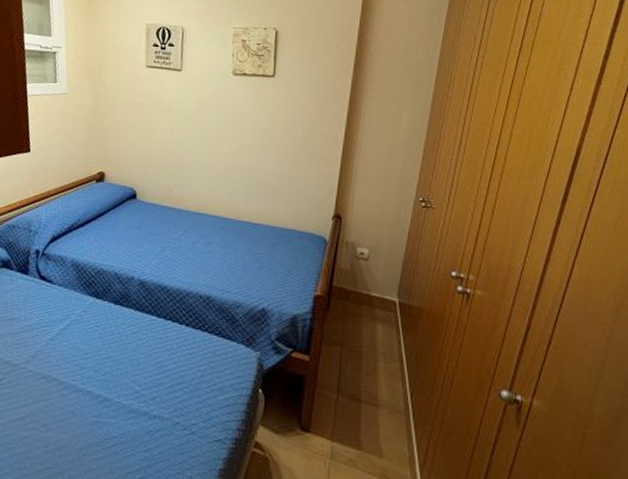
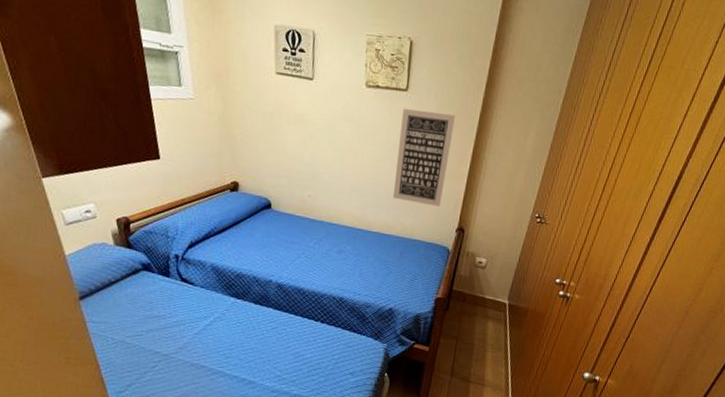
wall art: none [262,93,324,192] -> present [392,108,455,207]

